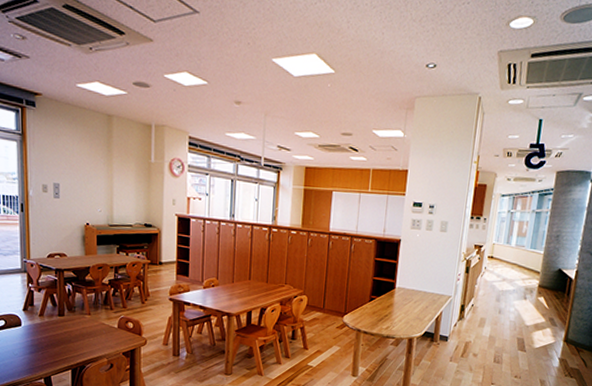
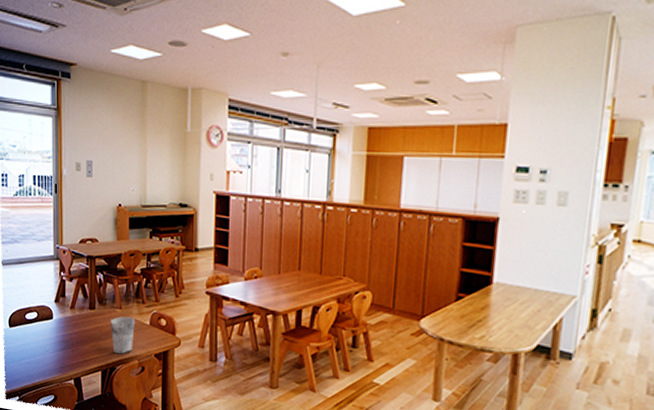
cup: none [79,321,105,354] -> present [110,316,136,355]

